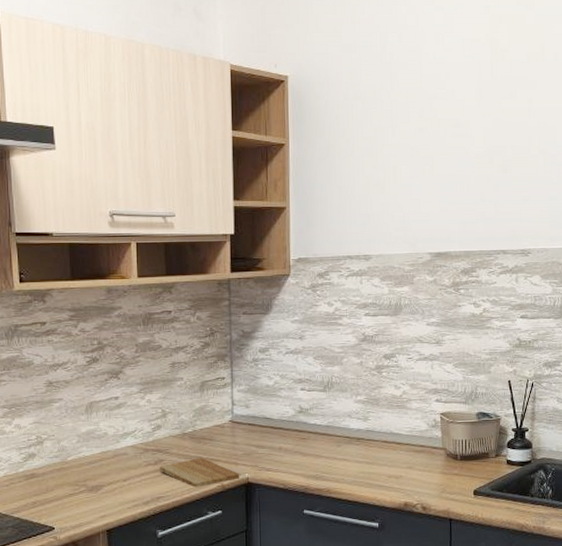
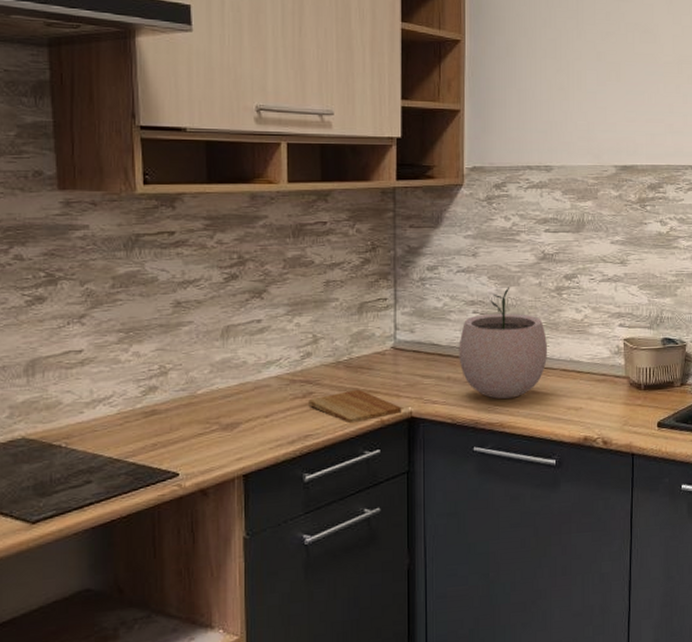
plant pot: none [289,366,370,467] -> present [459,287,548,399]

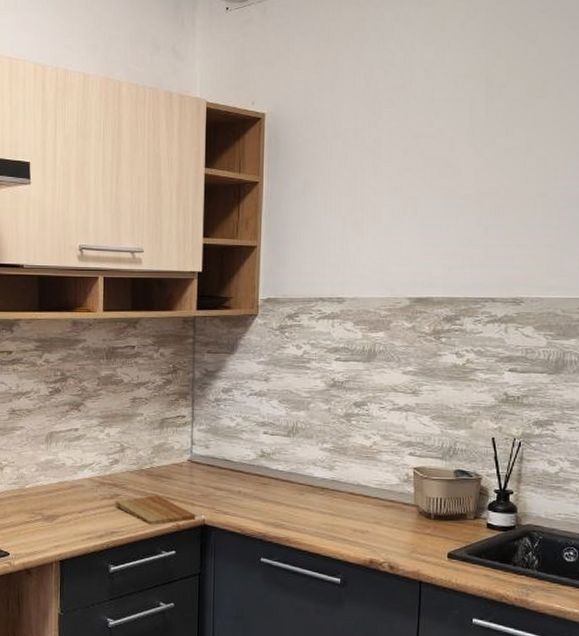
plant pot: present [459,287,548,399] -> none [249,411,336,516]

